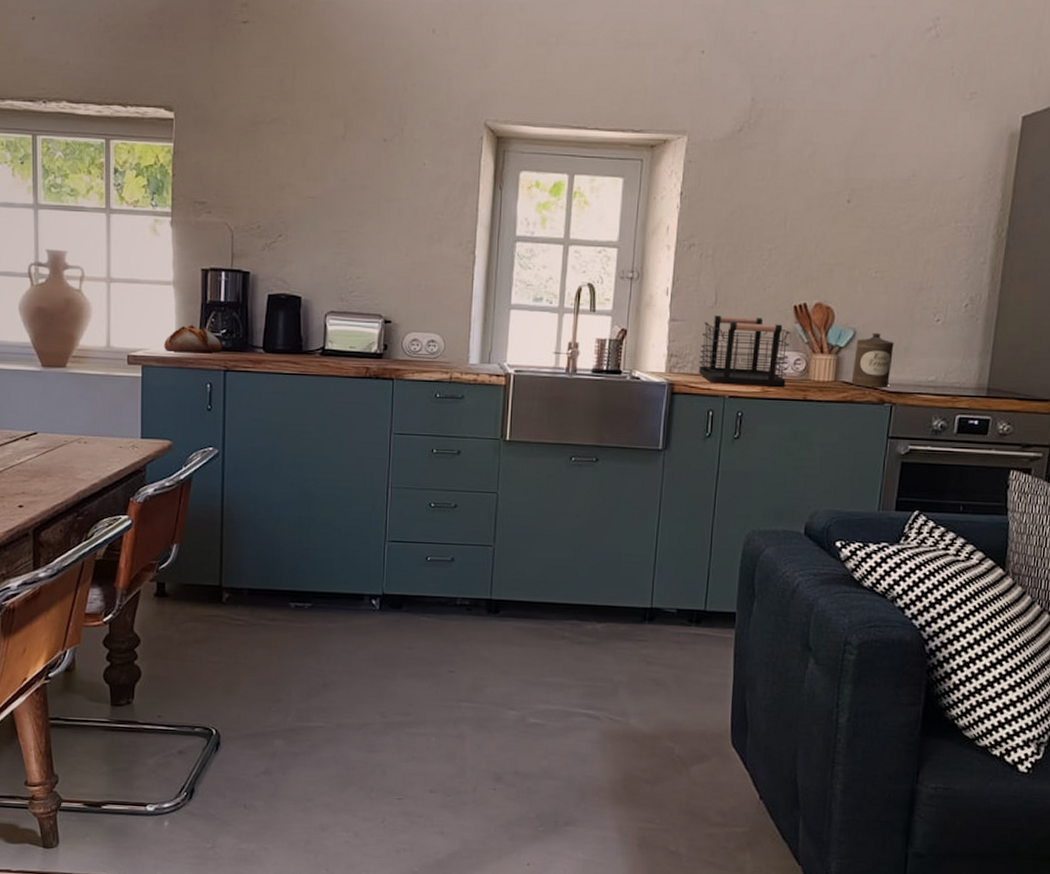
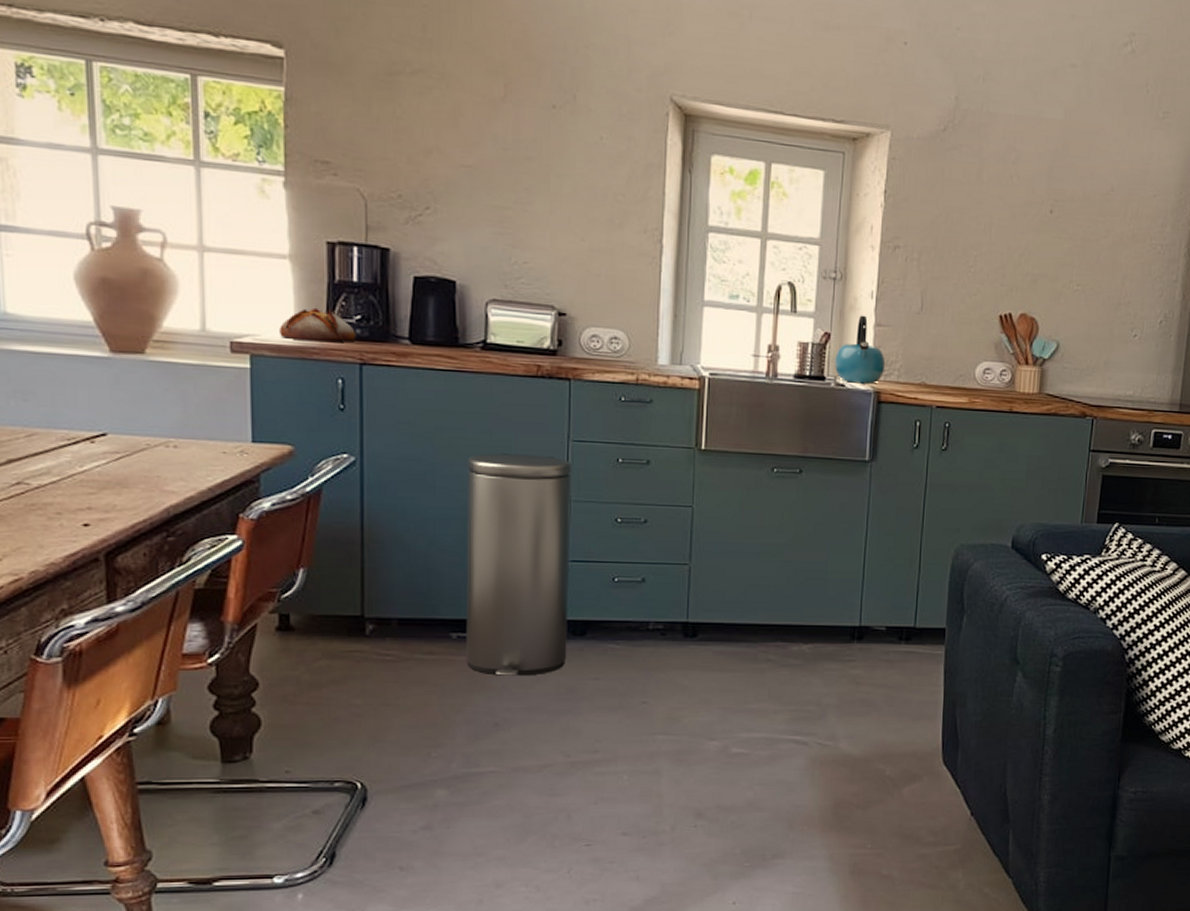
pedal bin: none [302,445,393,643] -> present [466,453,572,676]
kettle: none [631,311,680,376] -> present [835,315,886,384]
dish rack: present [699,315,791,387] -> none [906,322,996,398]
canister: present [851,332,894,388] -> none [1054,345,1095,401]

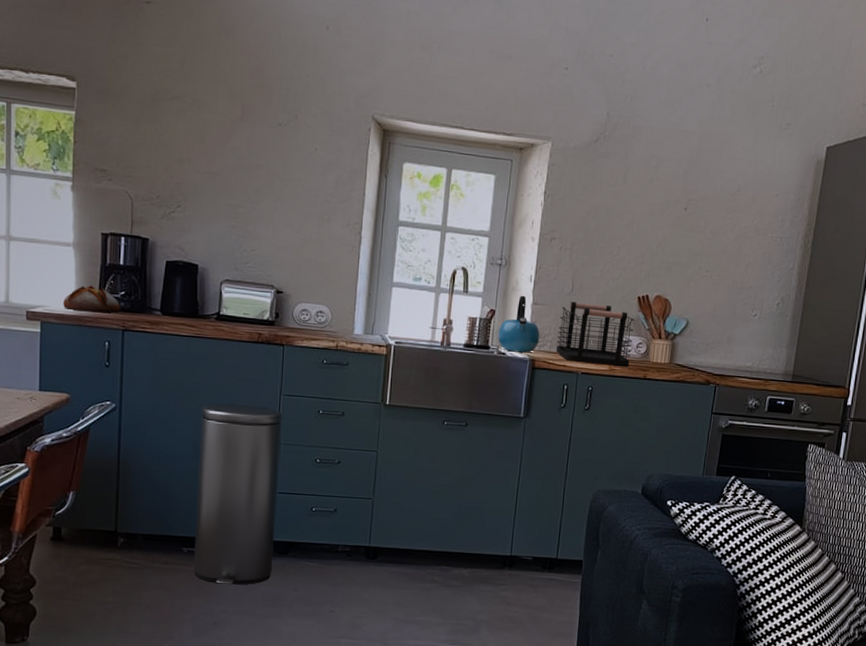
dish rack: none [906,322,996,398] -> present [556,301,635,366]

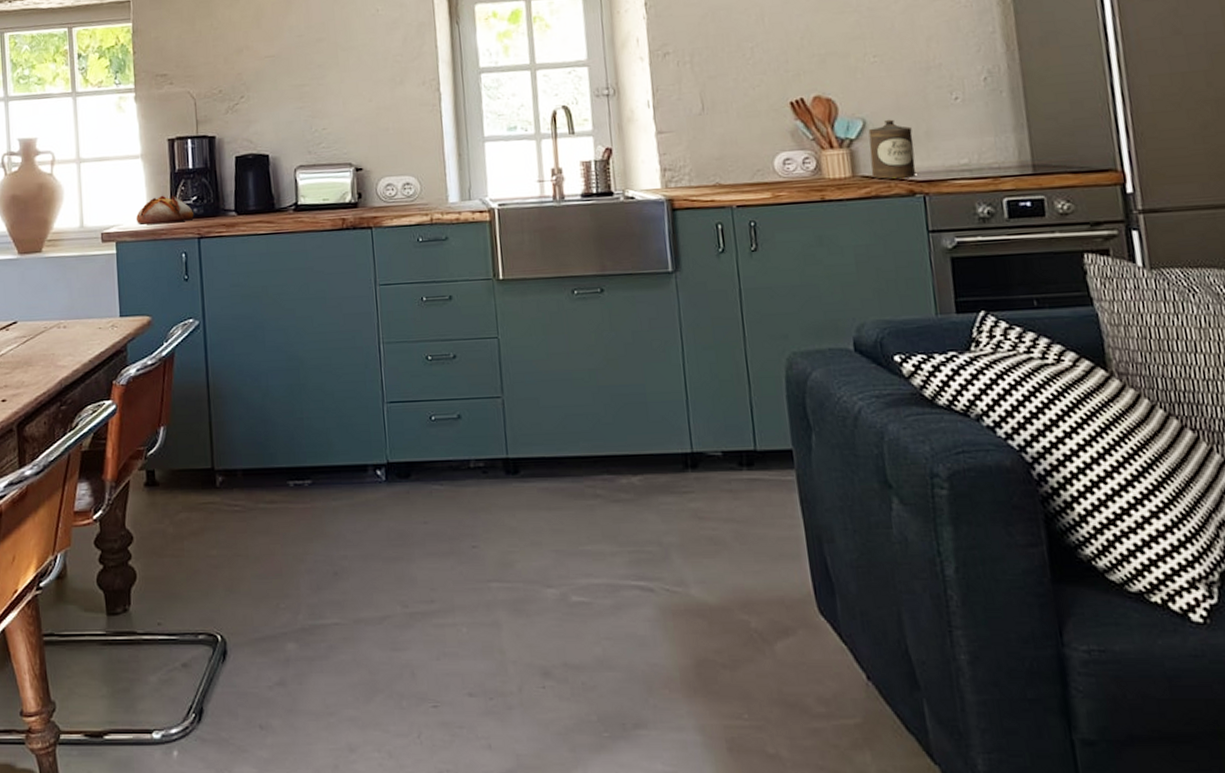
pedal bin: present [194,403,282,585] -> none [290,301,395,523]
kettle: present [498,295,540,353] -> none [620,125,675,194]
dish rack: present [556,301,635,366] -> none [695,119,798,194]
canister: none [683,323,719,371] -> present [868,119,916,179]

